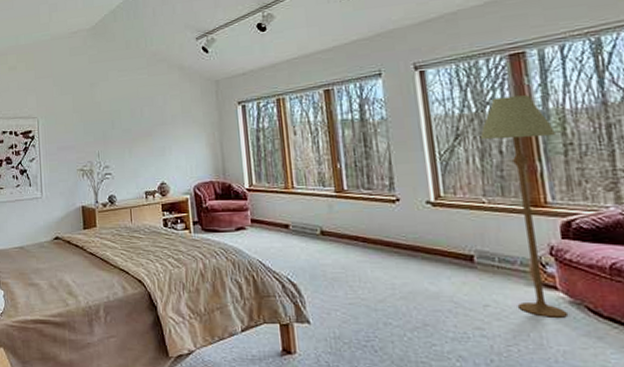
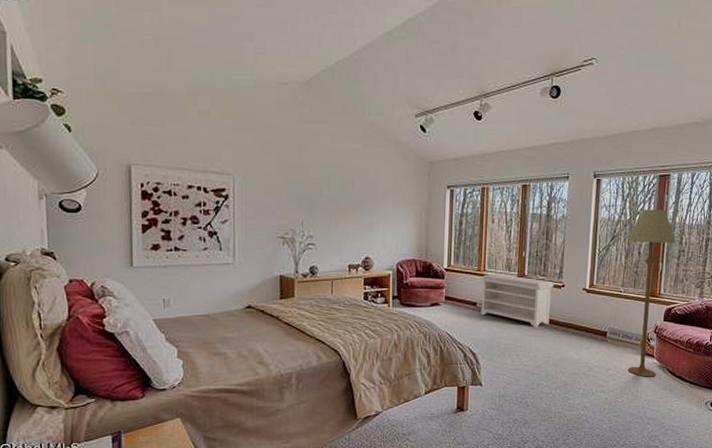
bench: none [290,190,387,253] -> present [481,273,554,328]

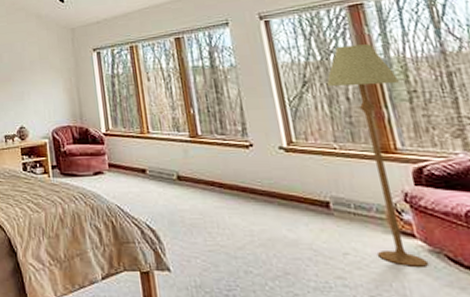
bench: present [481,273,554,328] -> none [146,135,243,198]

